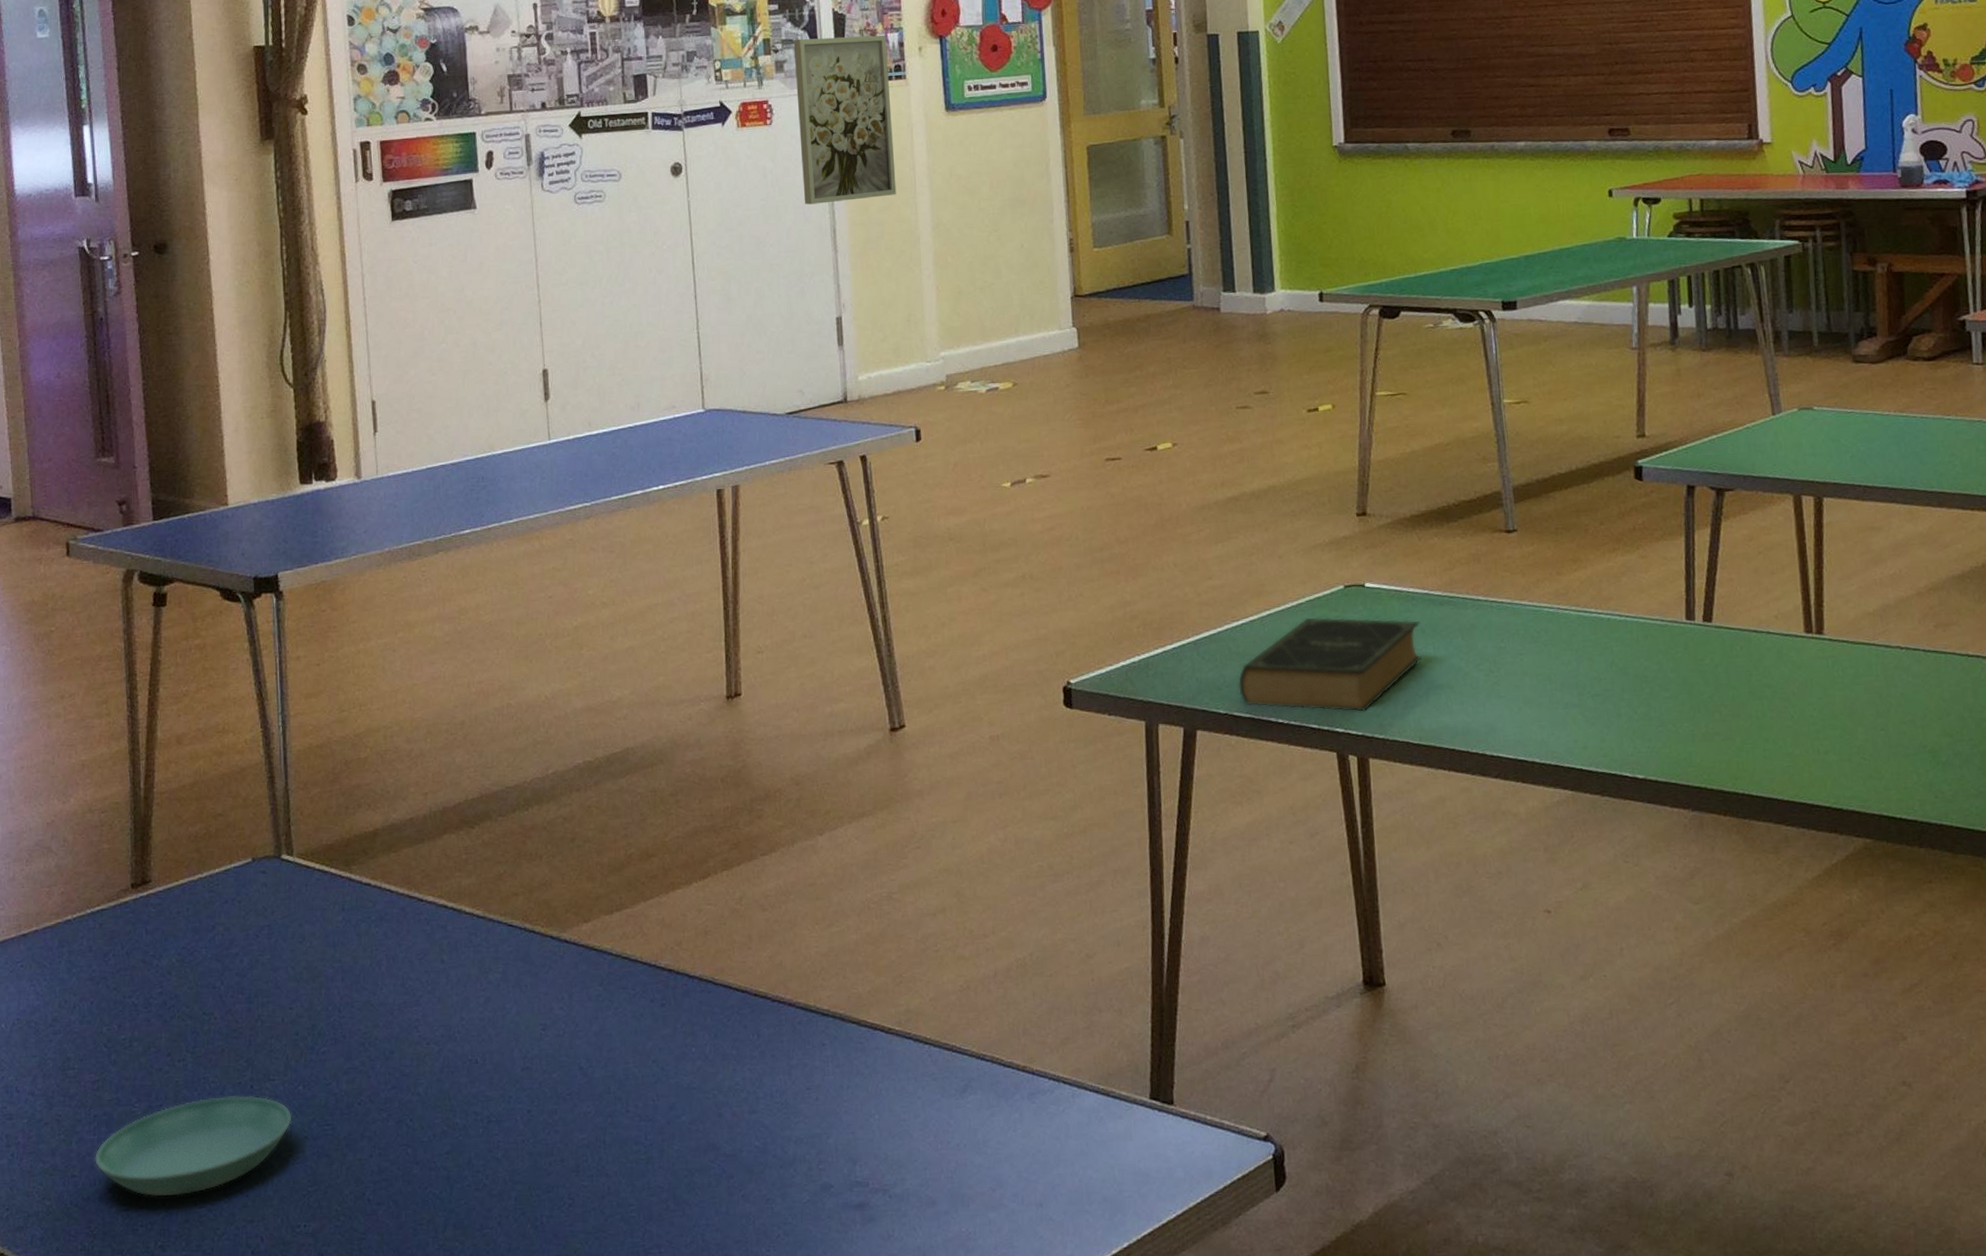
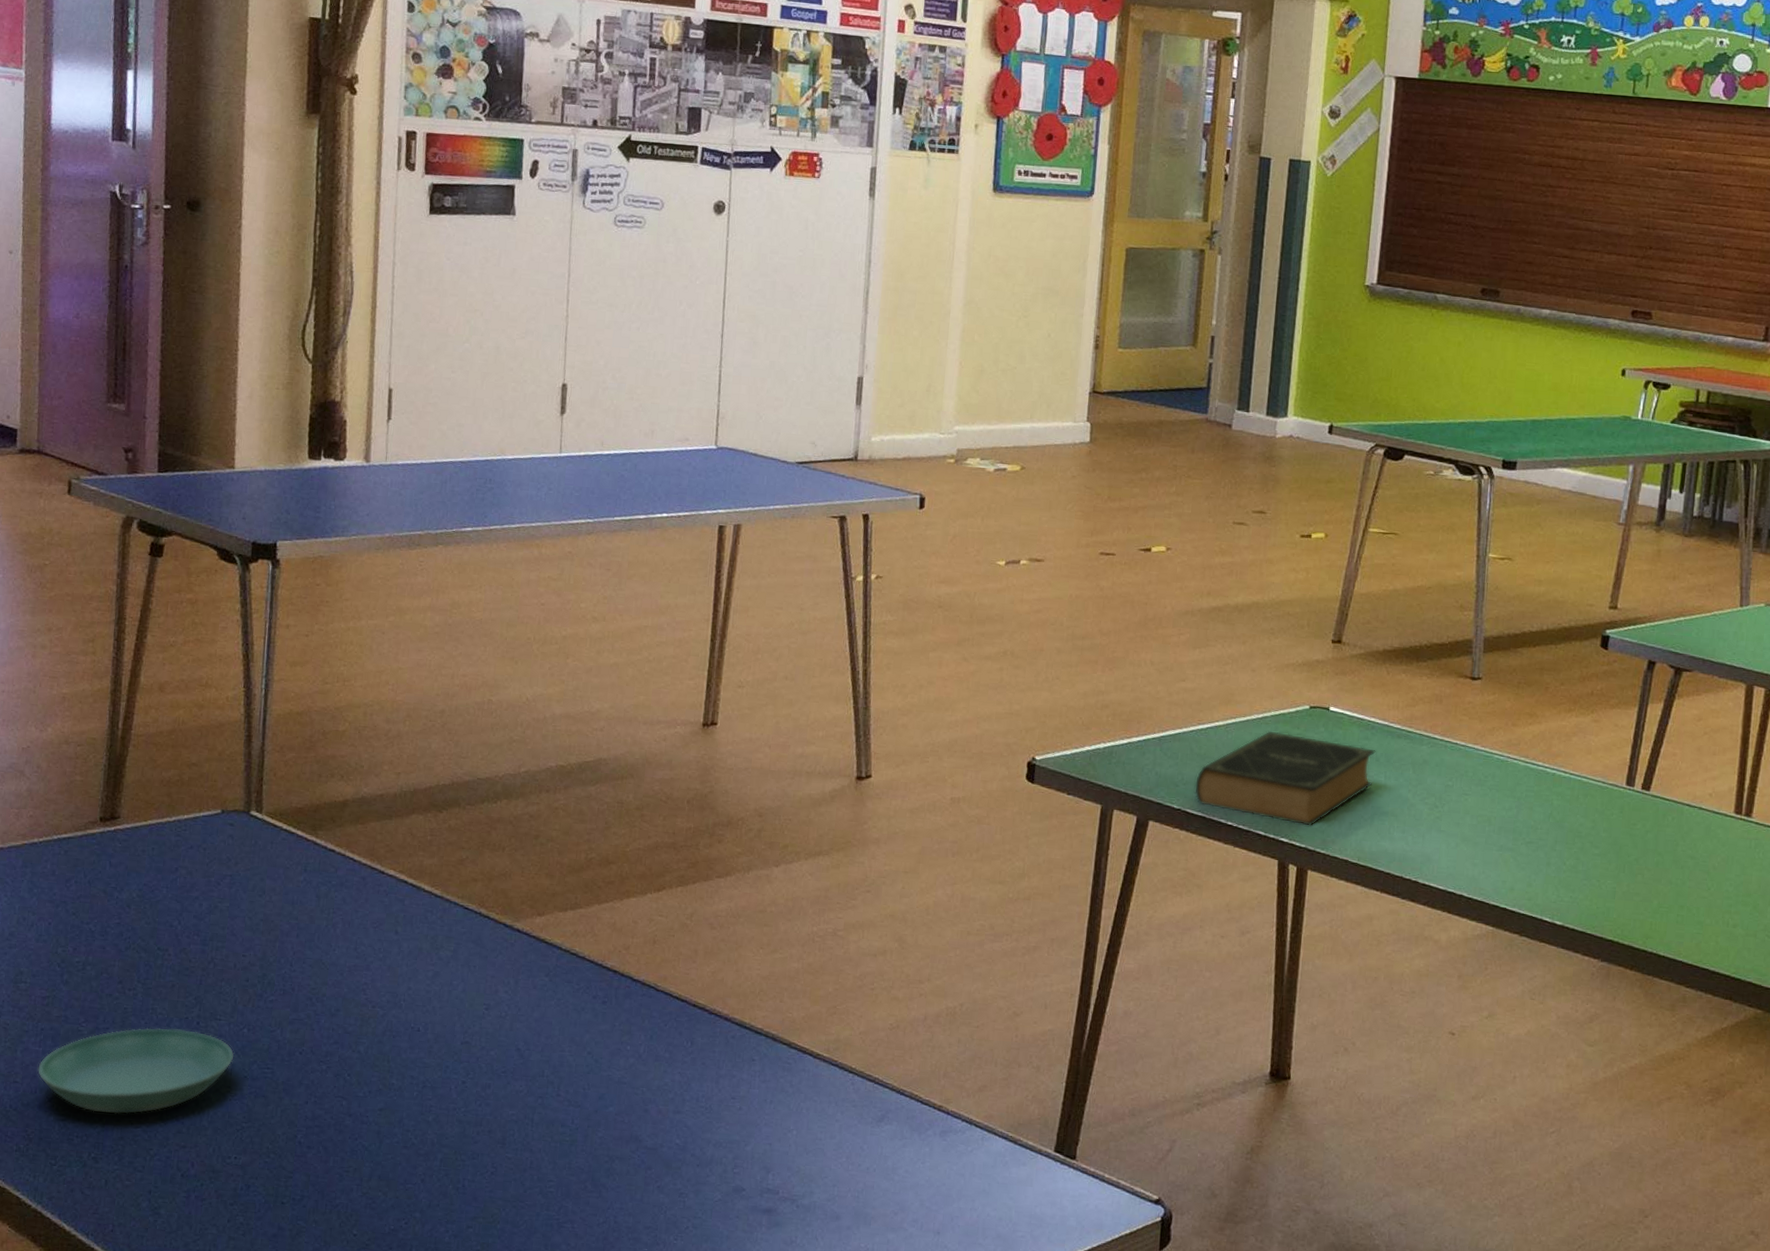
wall art: present [793,34,897,205] -> none [842,97,945,267]

